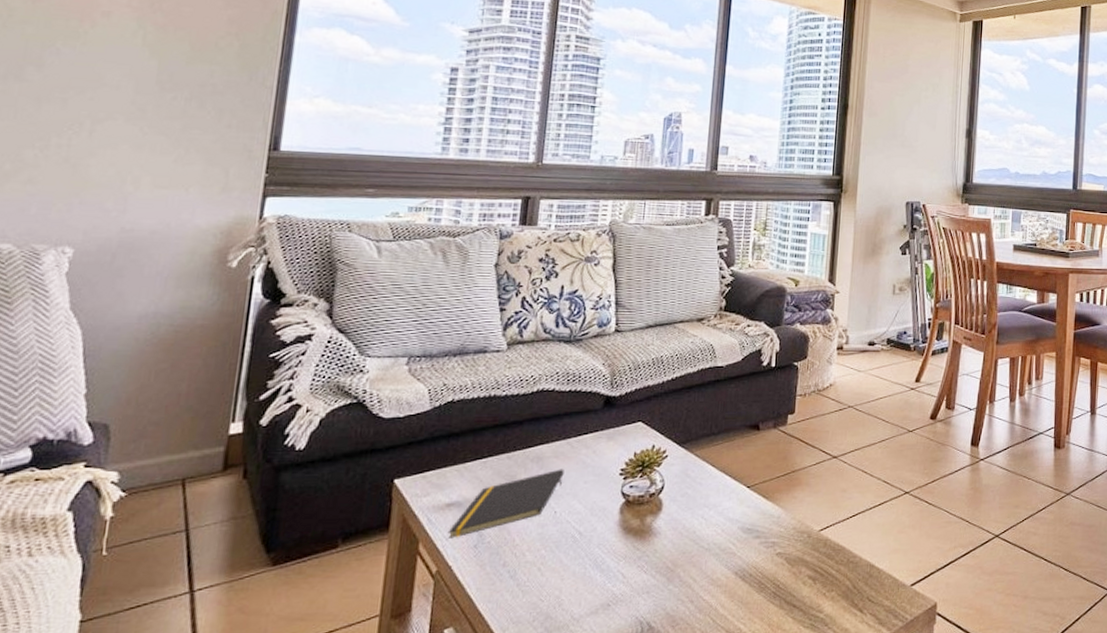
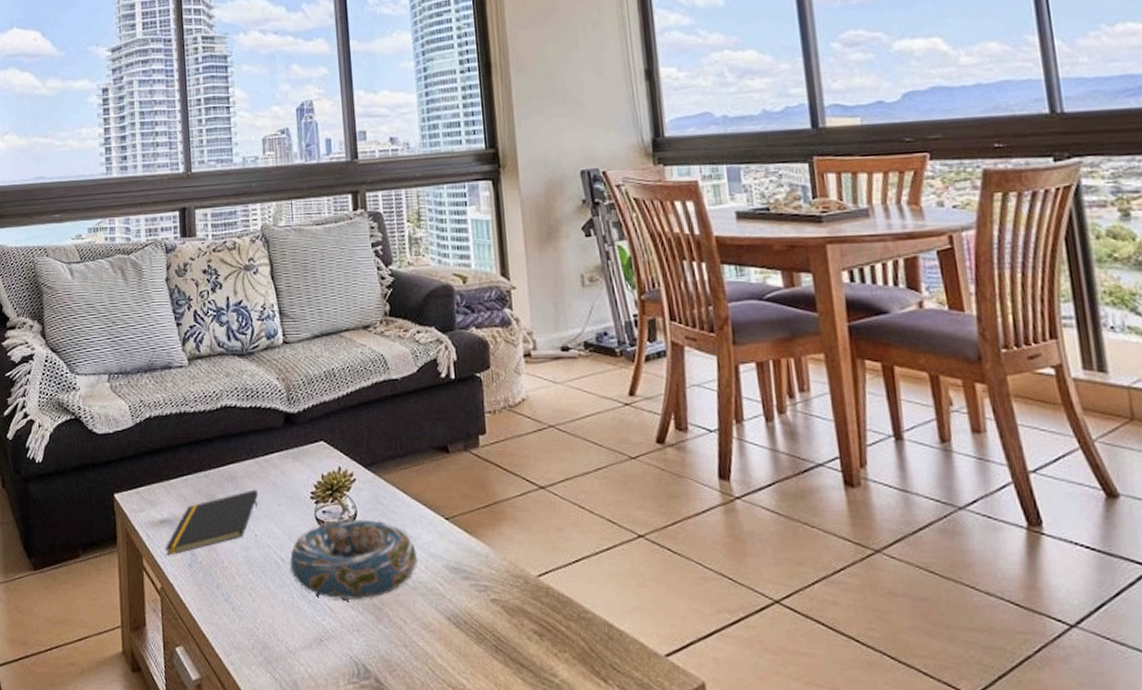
decorative bowl: none [586,491,717,567] -> present [289,519,418,601]

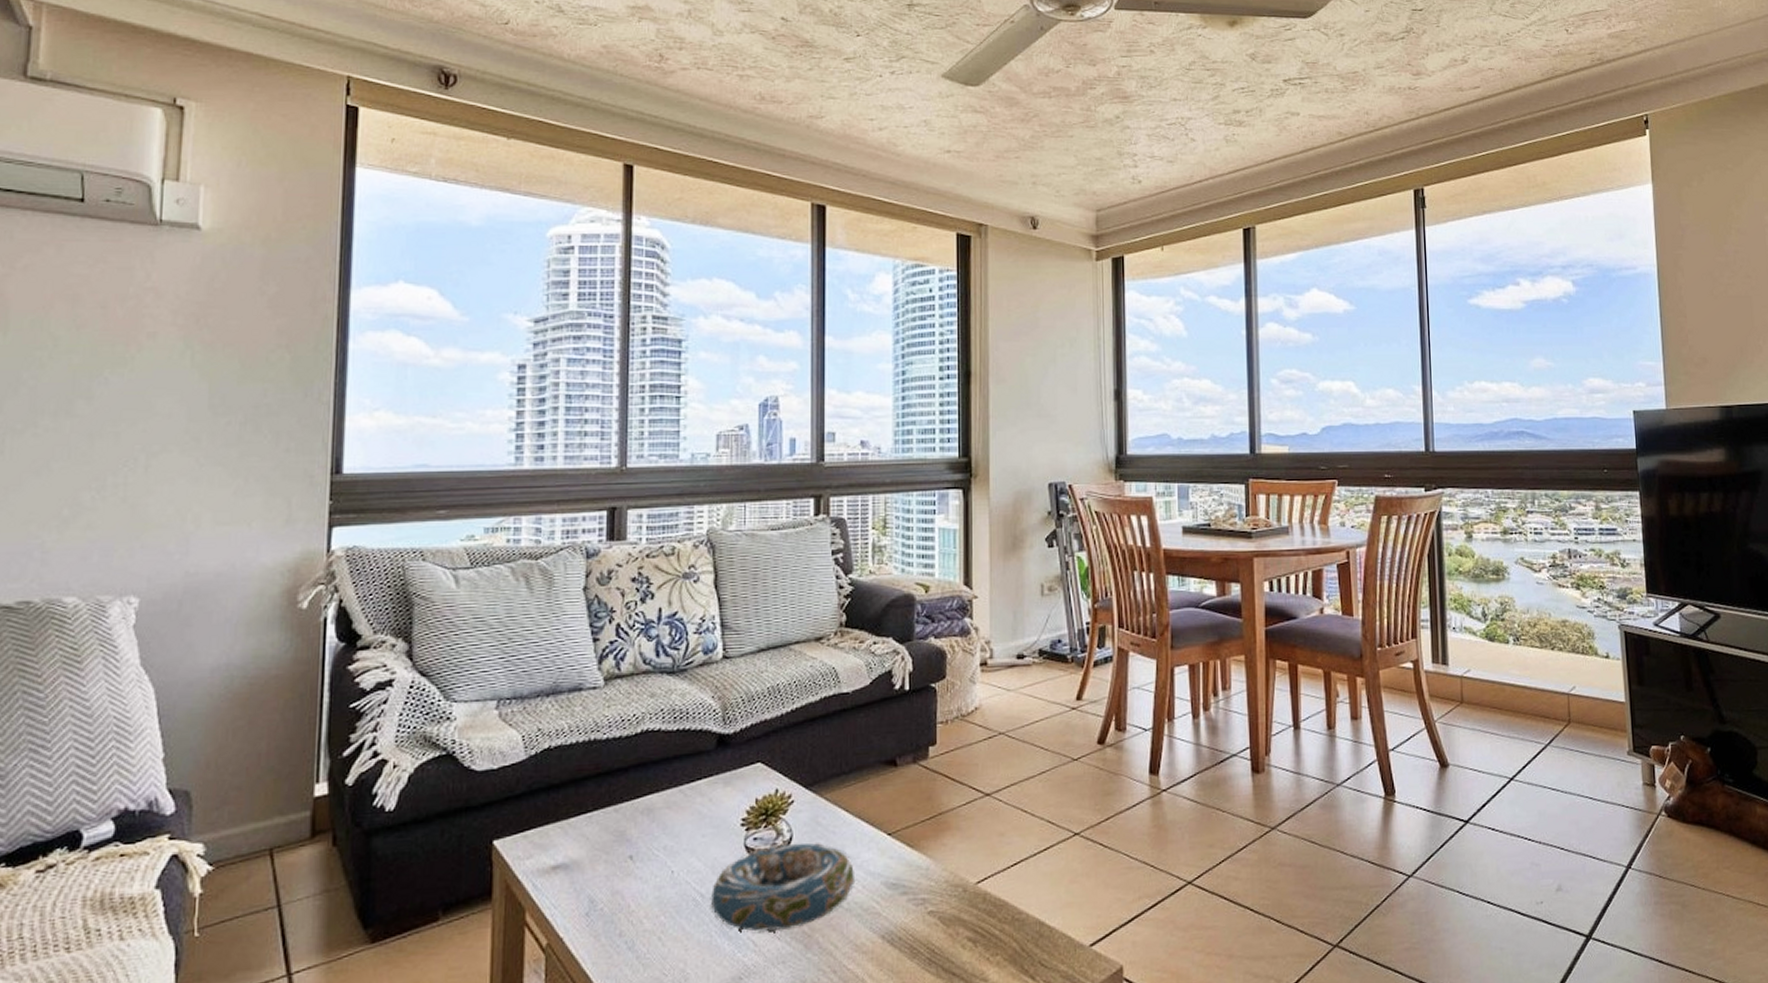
notepad: present [164,489,258,556] -> none [555,821,679,906]

